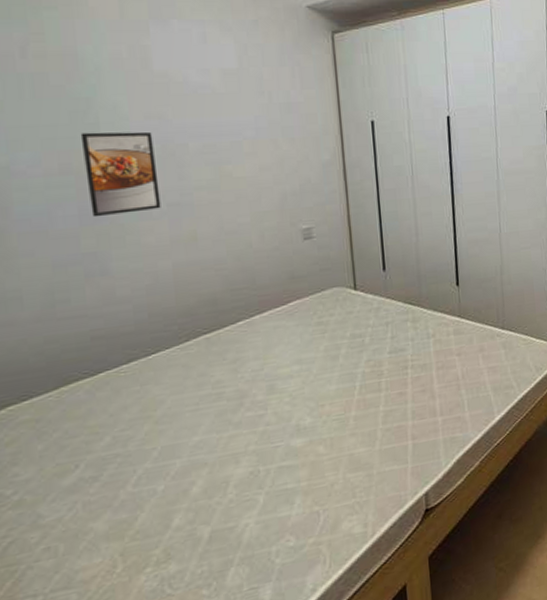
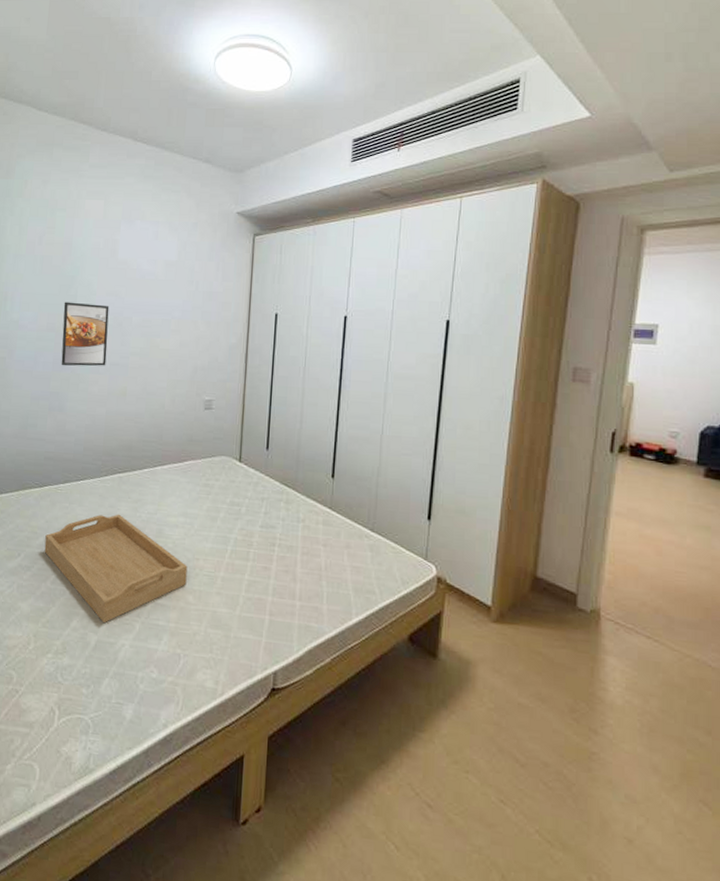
serving tray: none [113,381,314,510] -> present [44,514,188,624]

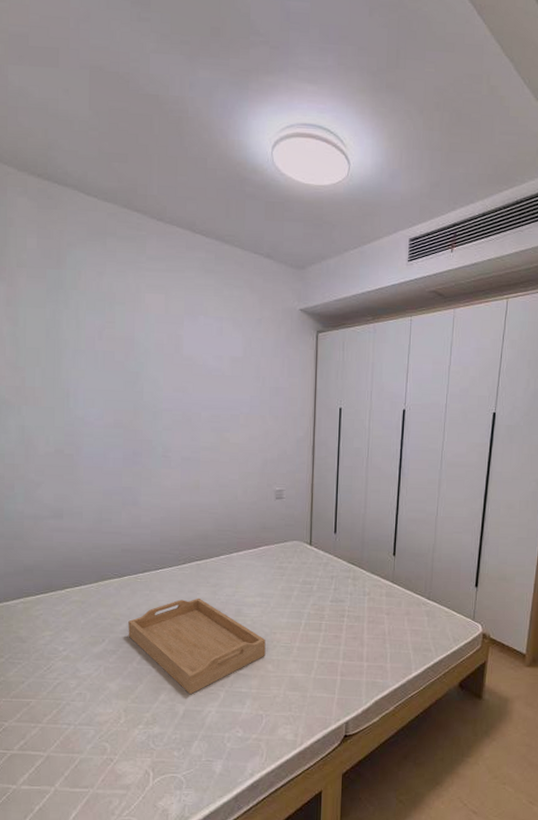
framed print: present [61,302,110,367] -> none [130,398,178,462]

